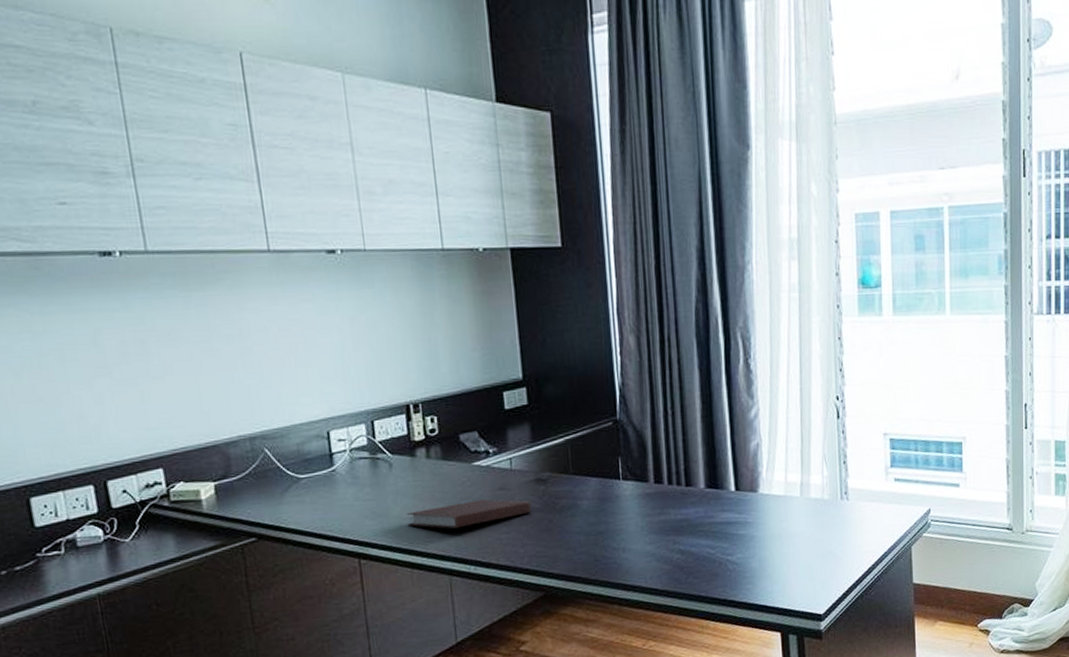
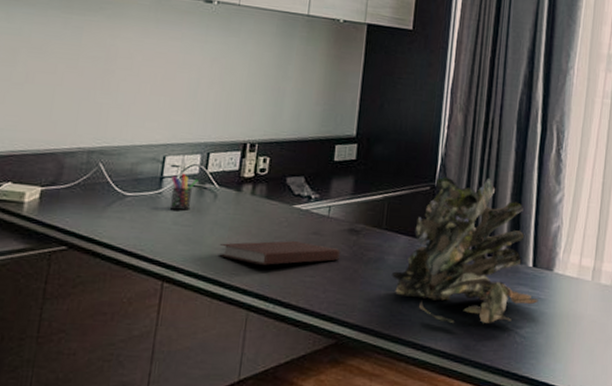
pen holder: none [341,446,369,486] -> present [169,173,199,211]
plant: none [588,403,746,560] -> present [391,176,539,323]

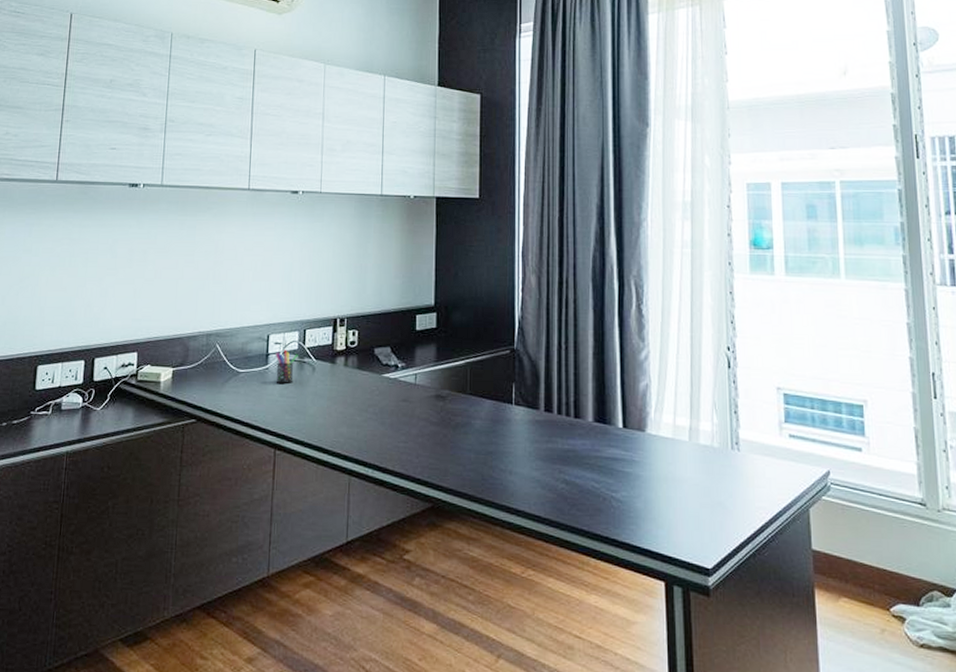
notebook: present [219,241,340,265] -> none [320,408,429,432]
plant: present [391,176,539,323] -> none [479,339,633,487]

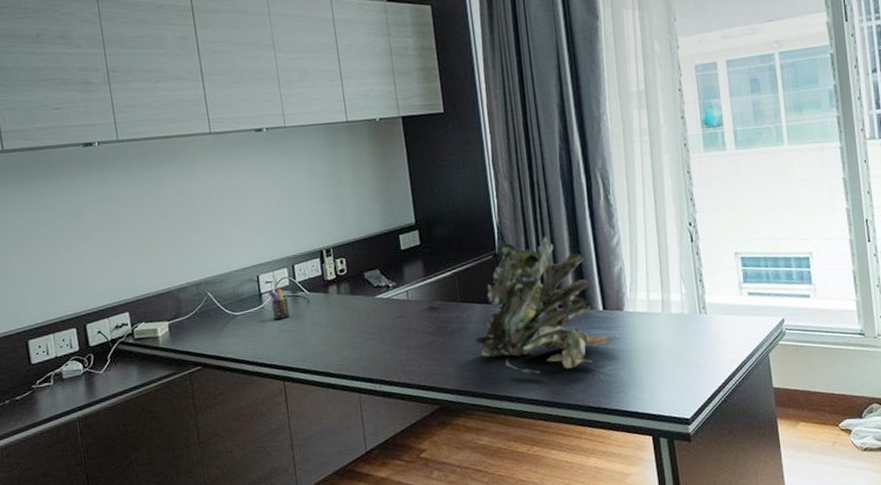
plant: none [479,339,633,487] -> present [475,237,615,374]

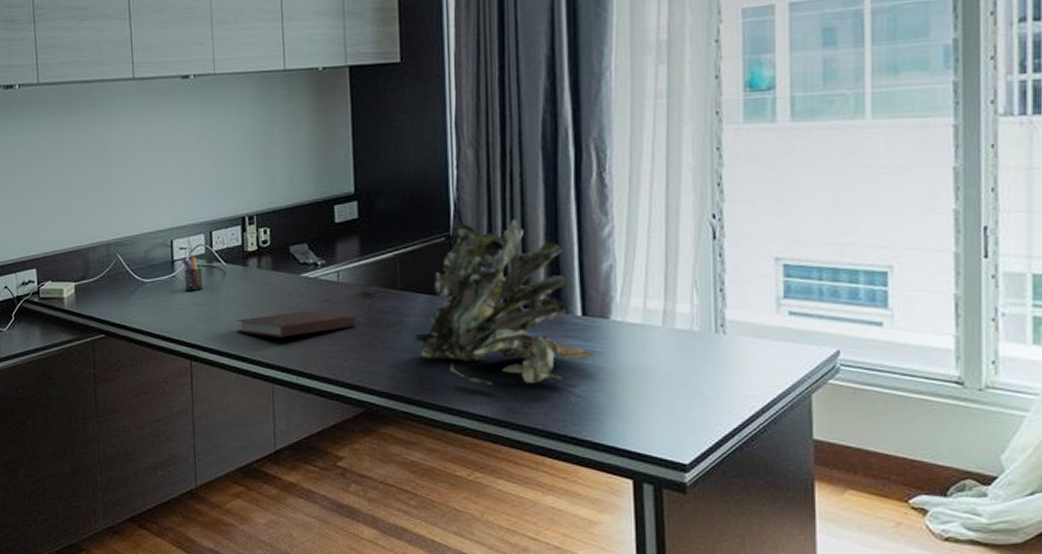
notebook: none [321,326,426,353] -> present [235,311,356,338]

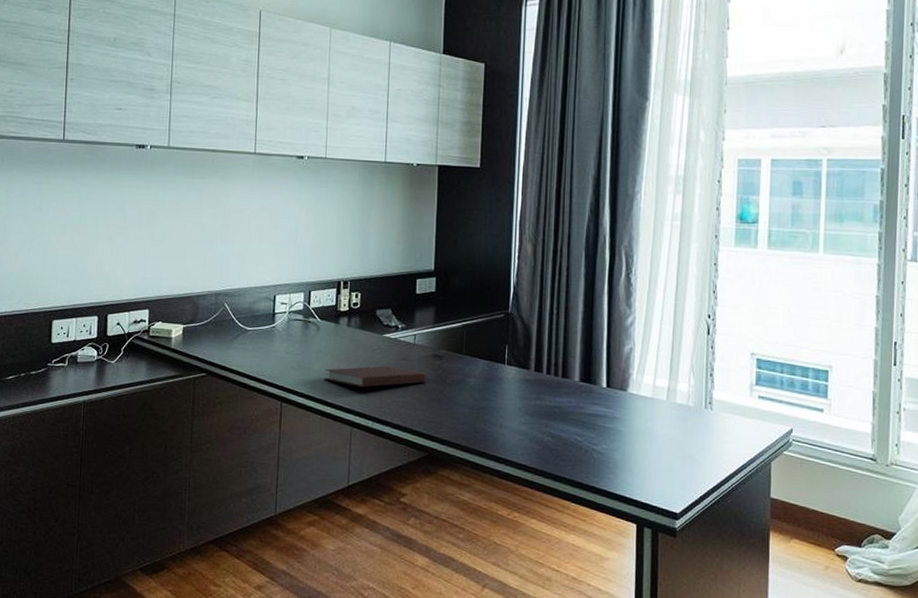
pen holder: present [182,254,206,291] -> none [282,309,303,341]
plant: present [414,219,594,385] -> none [473,304,614,440]

